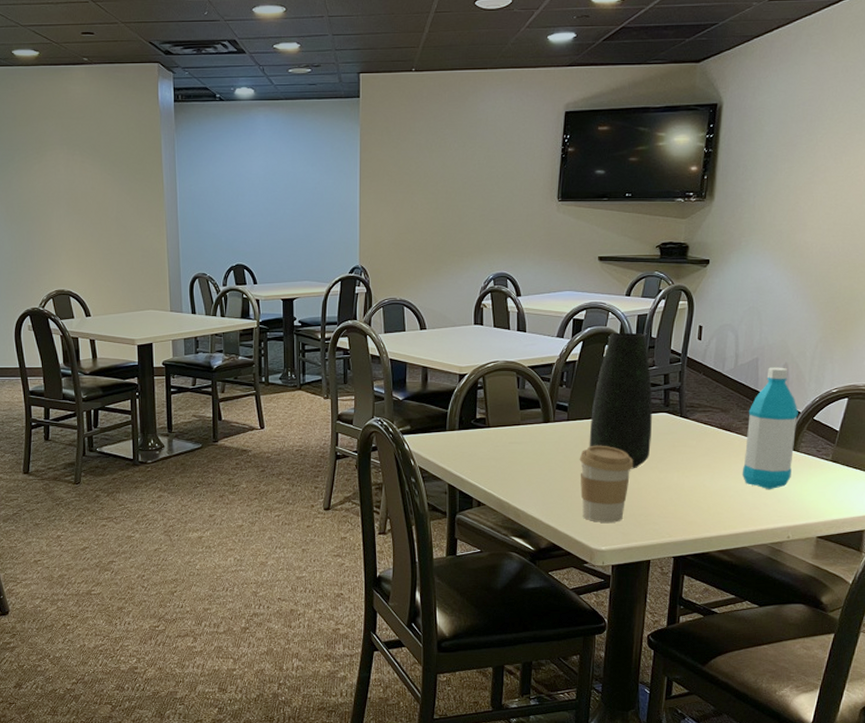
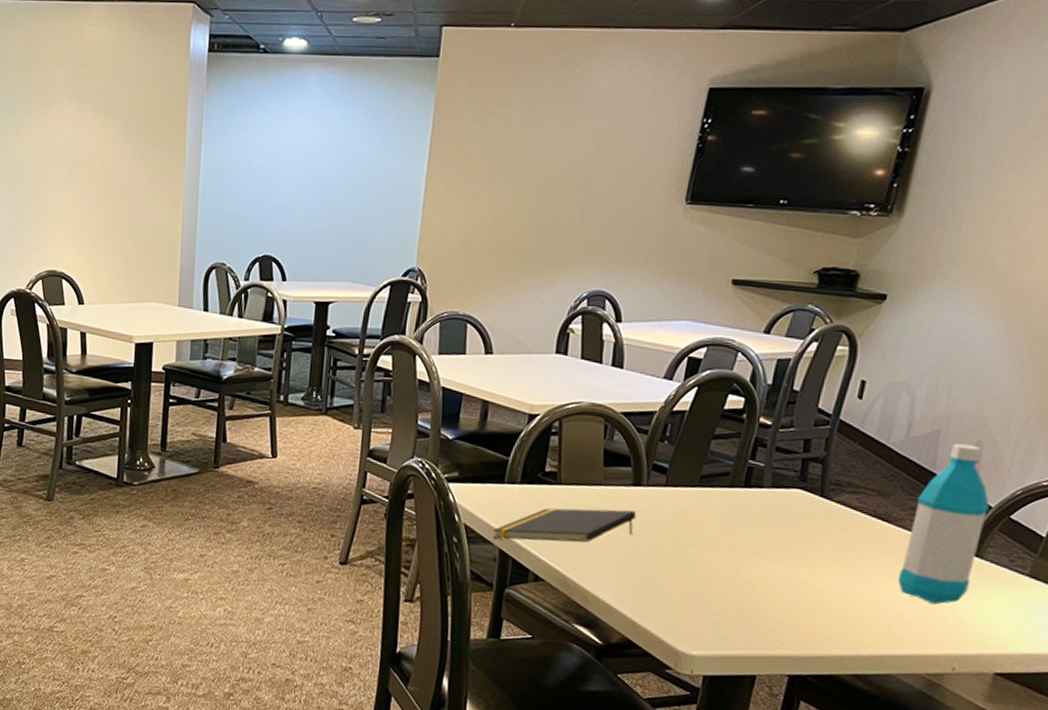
notepad: none [441,443,549,475] -> present [492,508,637,543]
coffee cup: present [579,445,634,523] -> none [671,520,749,623]
vase: present [589,332,653,469] -> none [690,379,786,557]

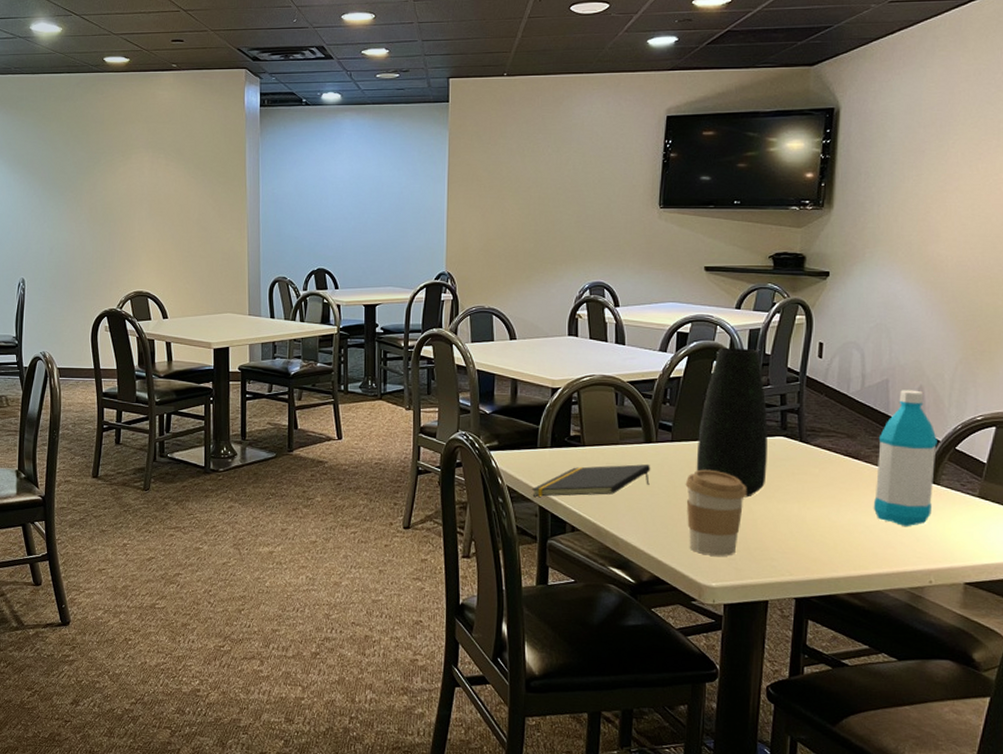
coffee cup: none [671,520,749,623] -> present [685,469,748,556]
vase: none [690,379,786,557] -> present [696,347,768,498]

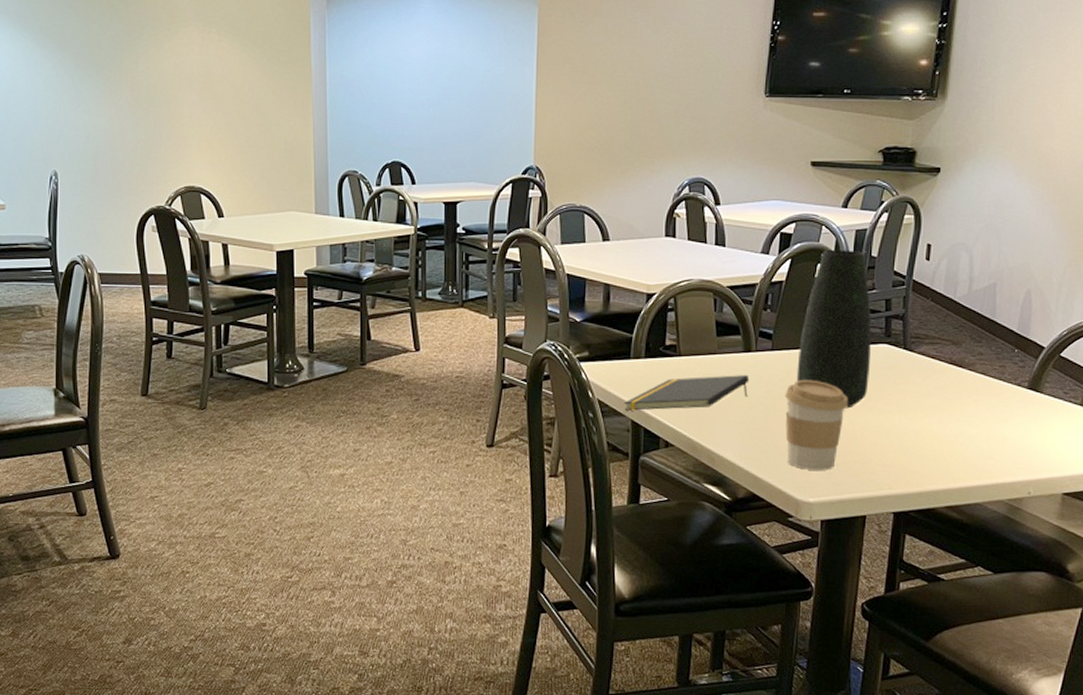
water bottle: present [873,390,937,527] -> none [975,294,1042,437]

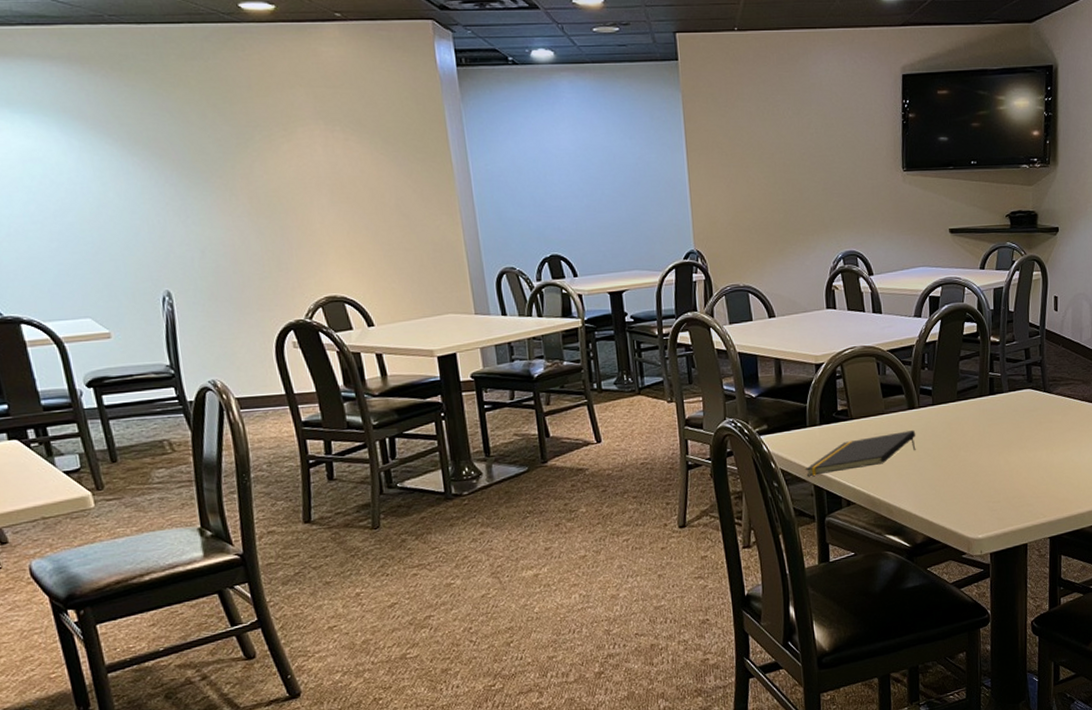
coffee cup: present [785,379,849,471] -> none [948,428,1003,510]
vase: present [796,249,872,409] -> none [956,307,1018,451]

